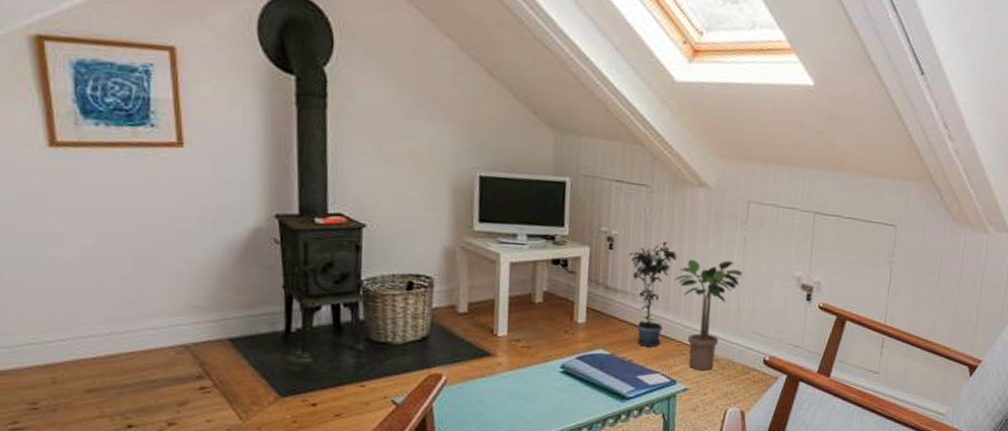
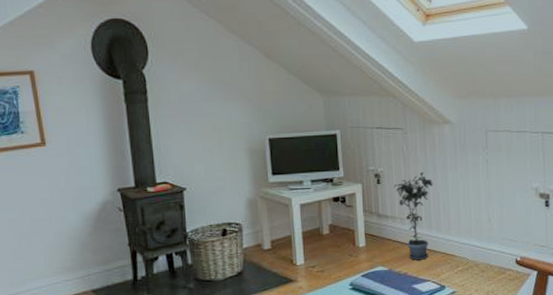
potted plant: present [674,259,743,371] -> none [433,181,489,275]

